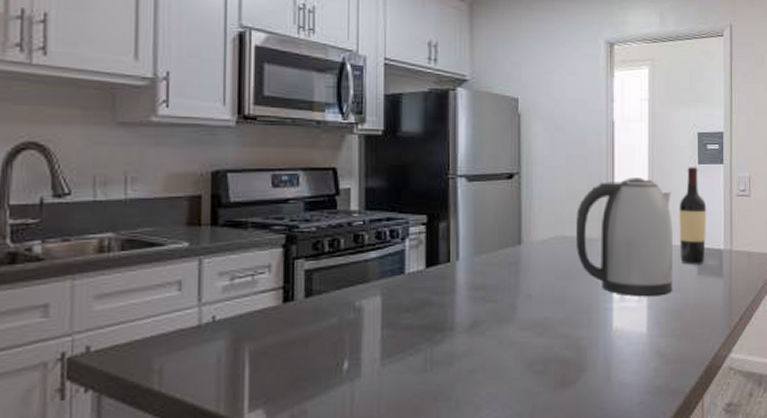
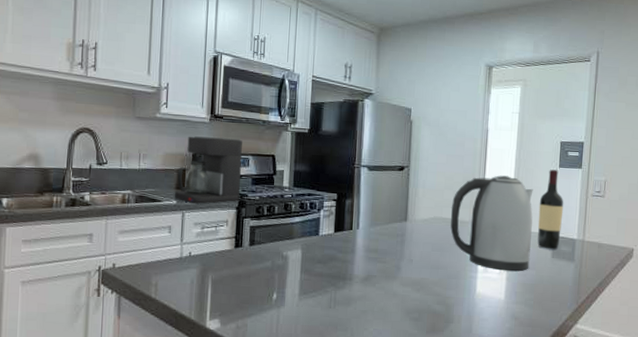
coffee maker: none [184,147,289,246] -> present [174,136,243,205]

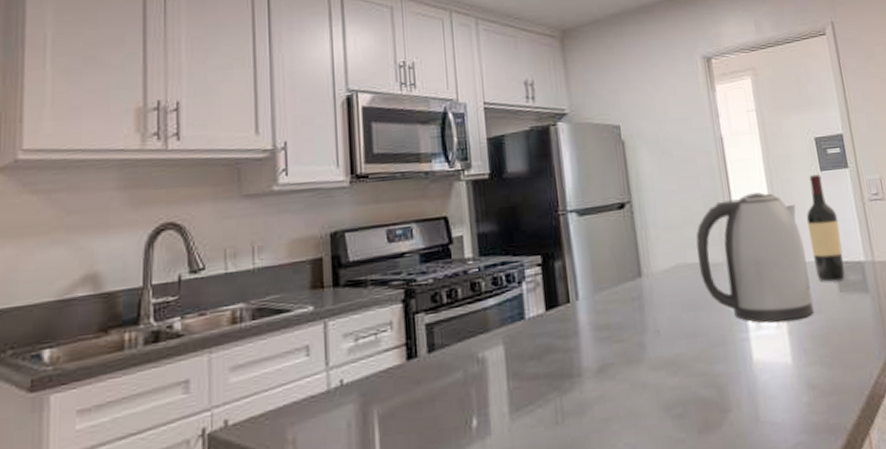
coffee maker: present [174,136,243,205] -> none [309,202,405,307]

